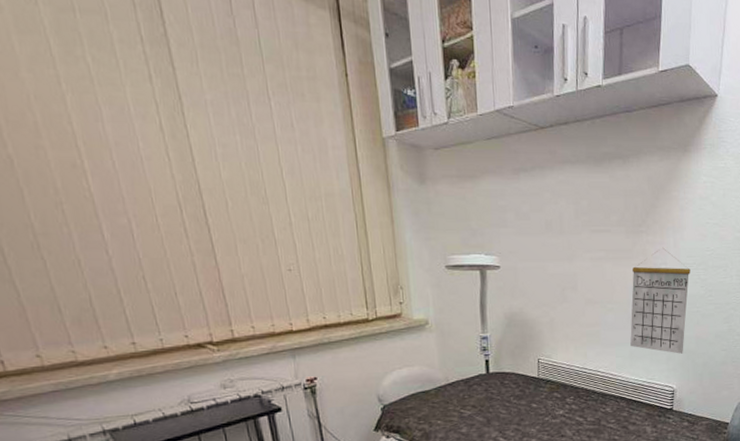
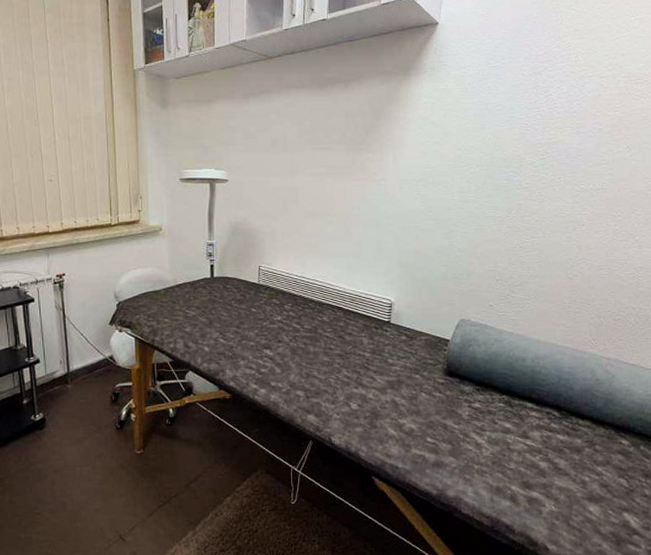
calendar: present [630,247,690,354] -> none [348,164,410,267]

